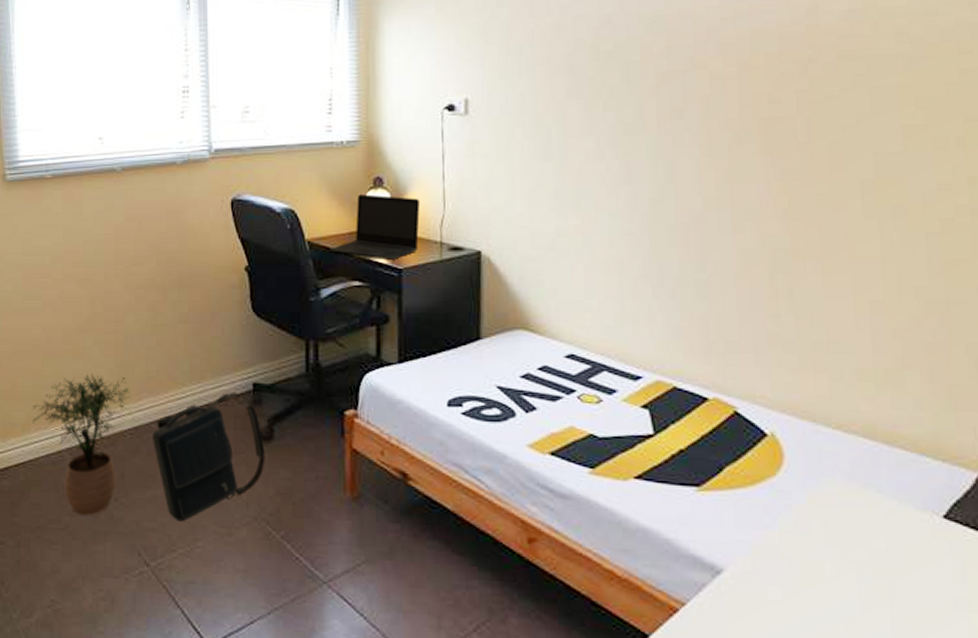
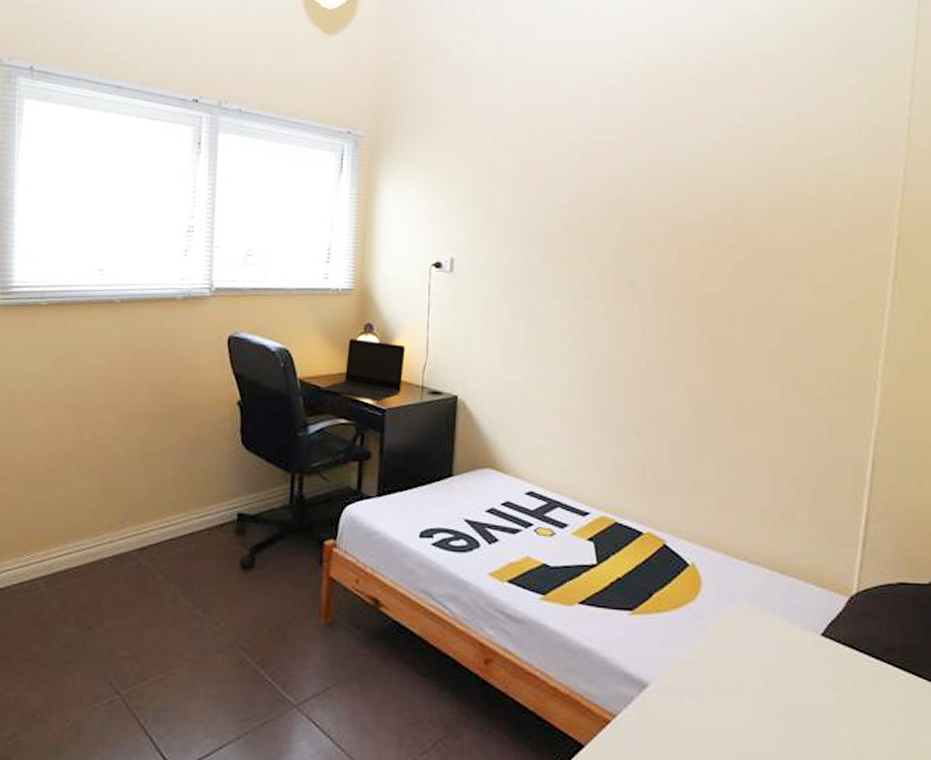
potted plant: present [31,374,131,515] -> none [7,502,114,644]
backpack: present [151,392,266,522] -> none [132,521,246,650]

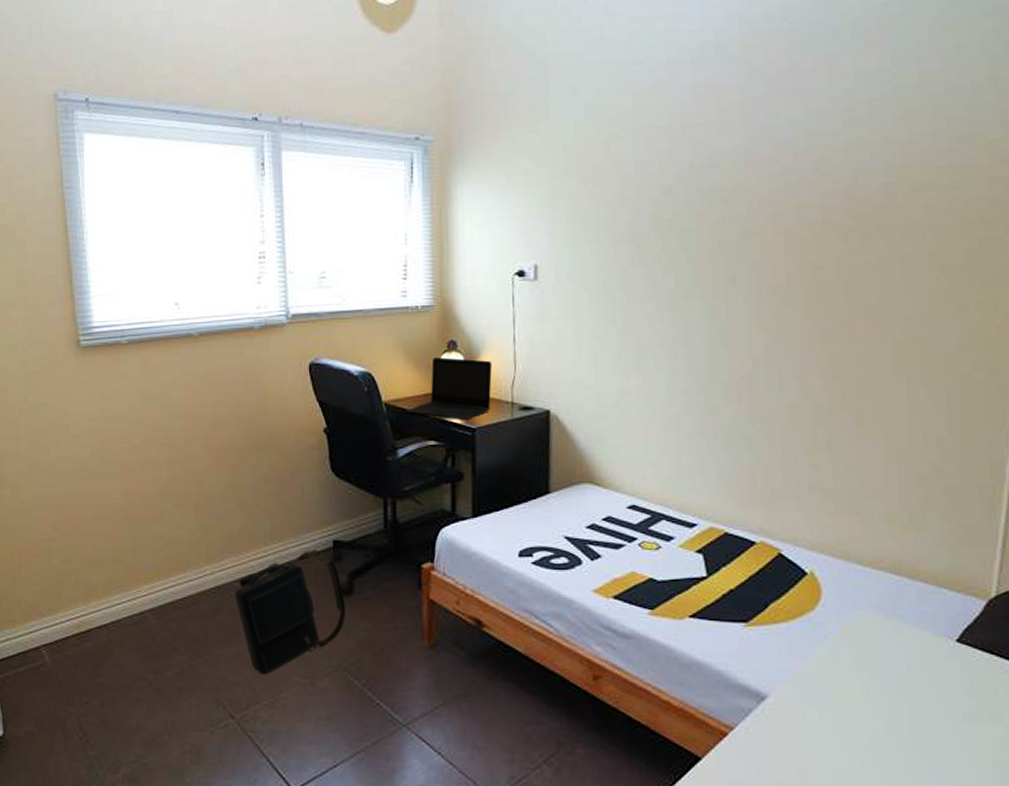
backpack: none [132,521,246,650] -> present [234,549,346,675]

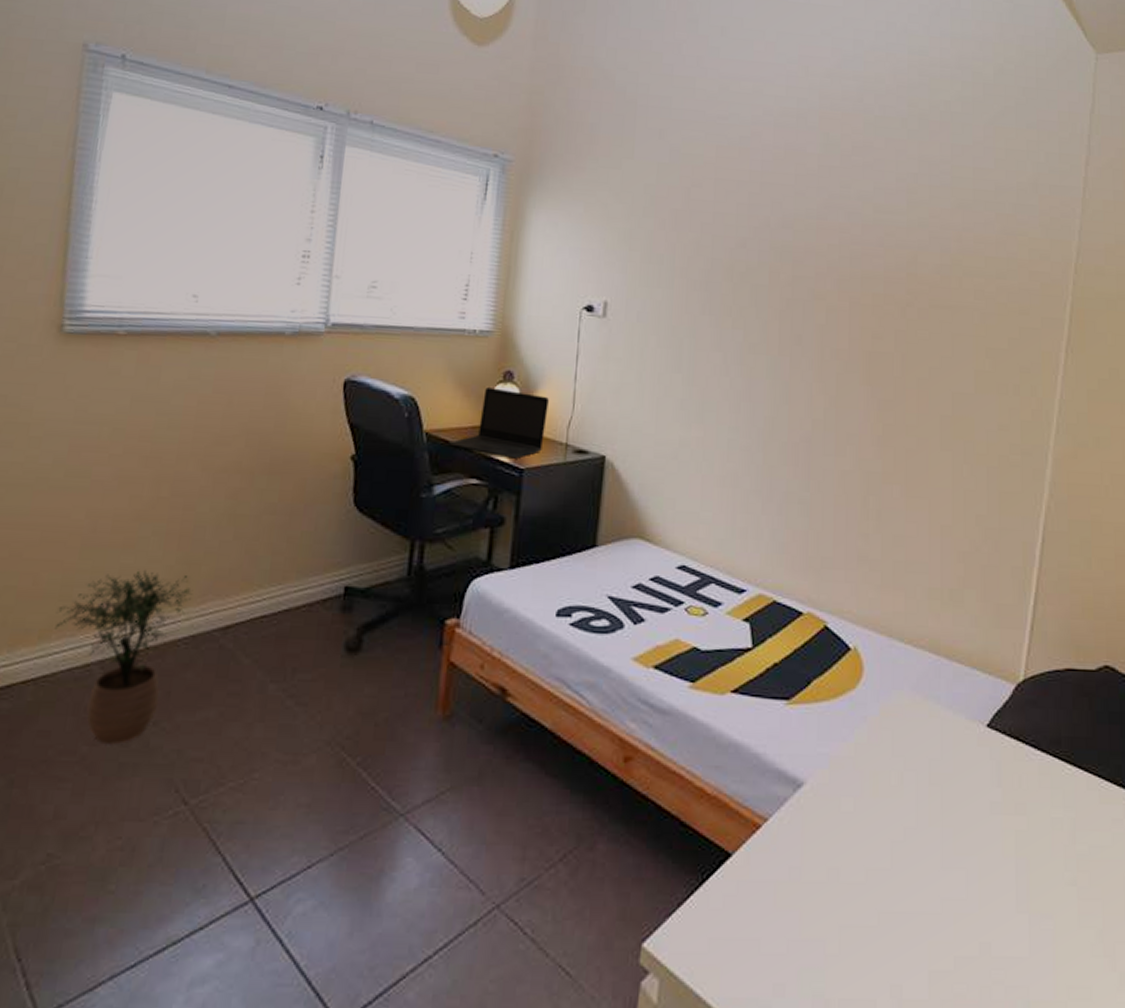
potted plant: none [113,536,213,672] -> present [55,570,194,744]
backpack: present [234,549,346,675] -> none [212,595,350,749]

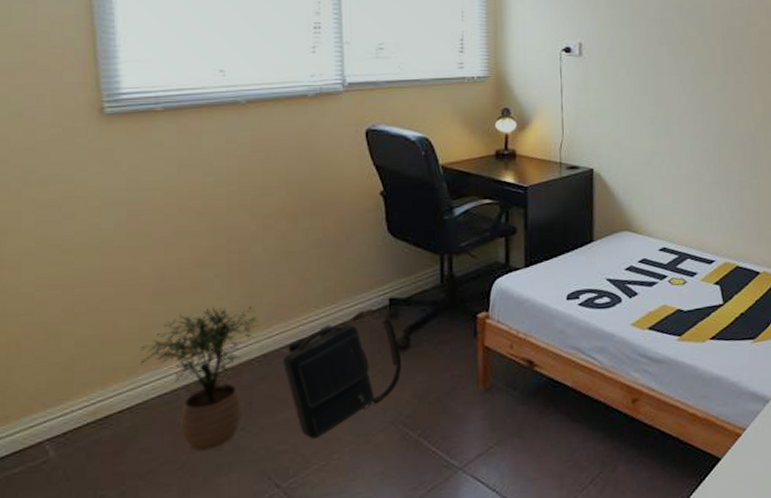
backpack: none [212,595,350,749] -> present [282,308,402,439]
laptop: present [449,387,549,460] -> none [462,123,542,181]

